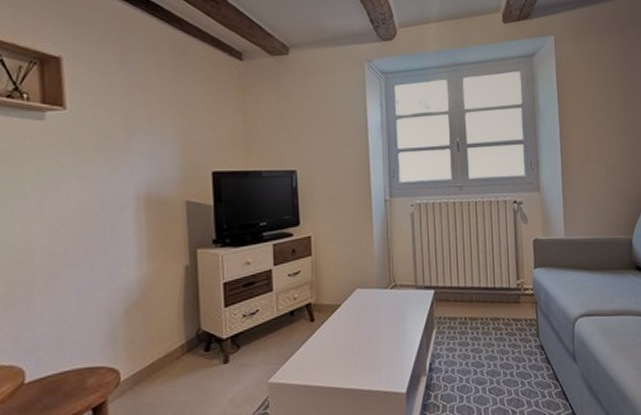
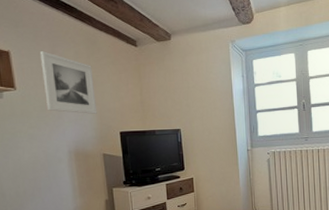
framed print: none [105,59,182,146] -> present [39,51,97,114]

